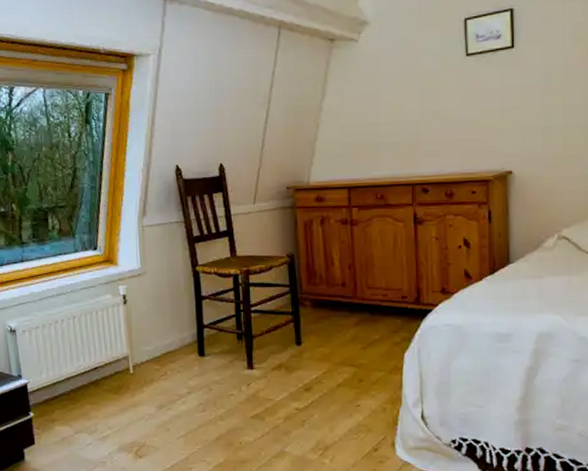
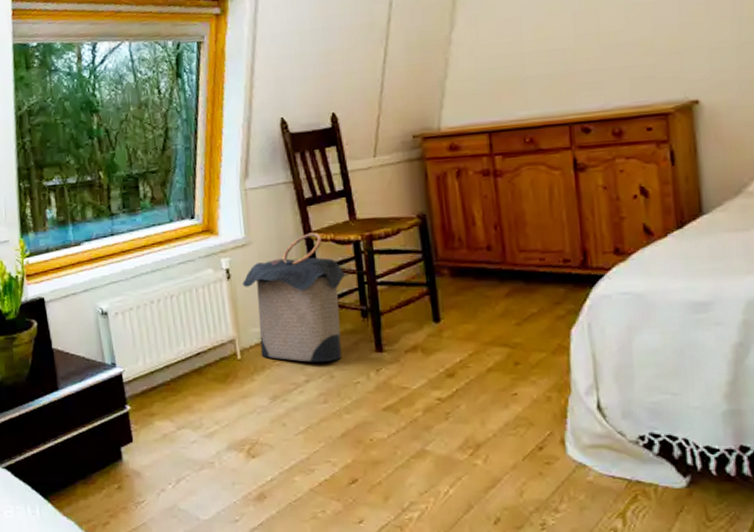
laundry hamper: none [136,266,228,377] -> present [242,232,349,362]

